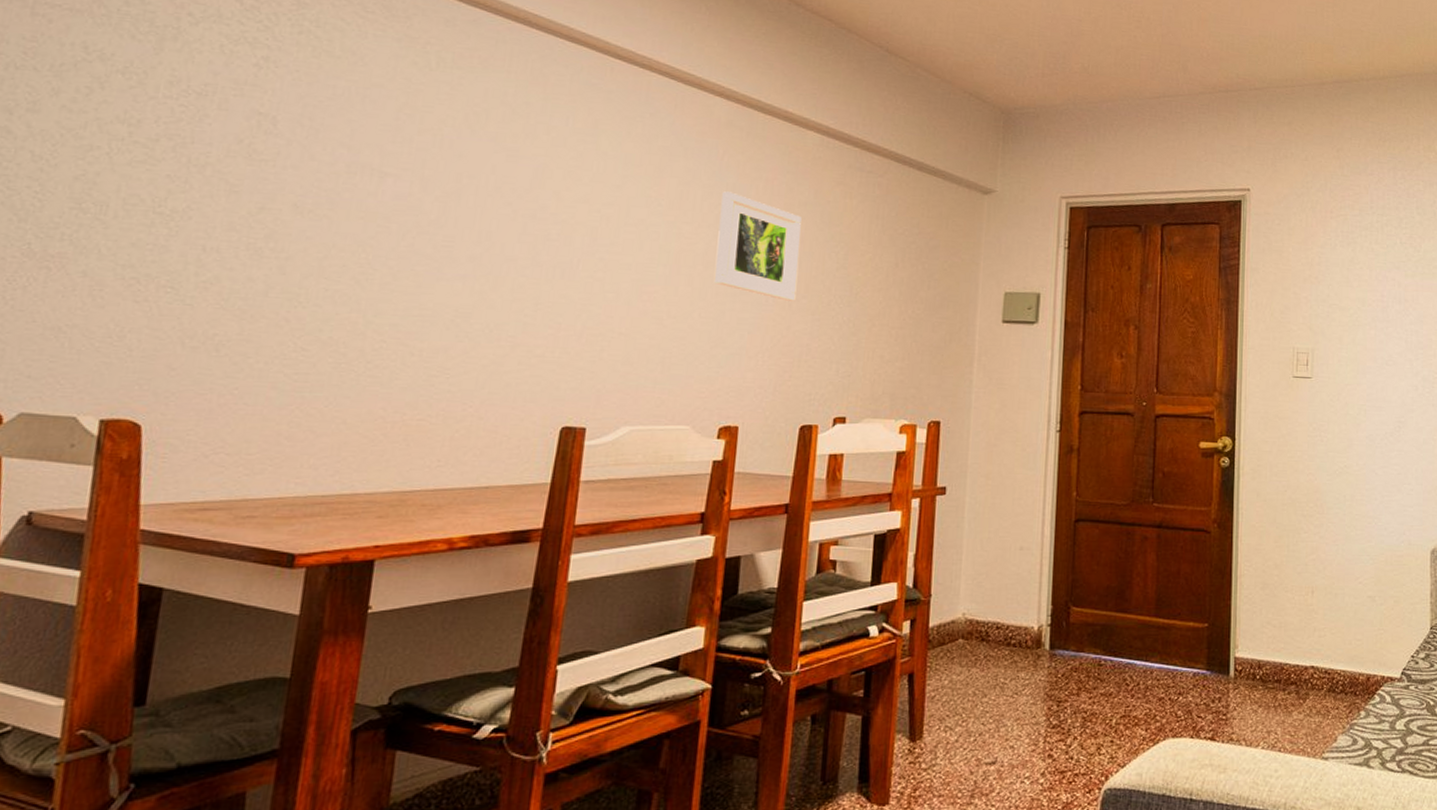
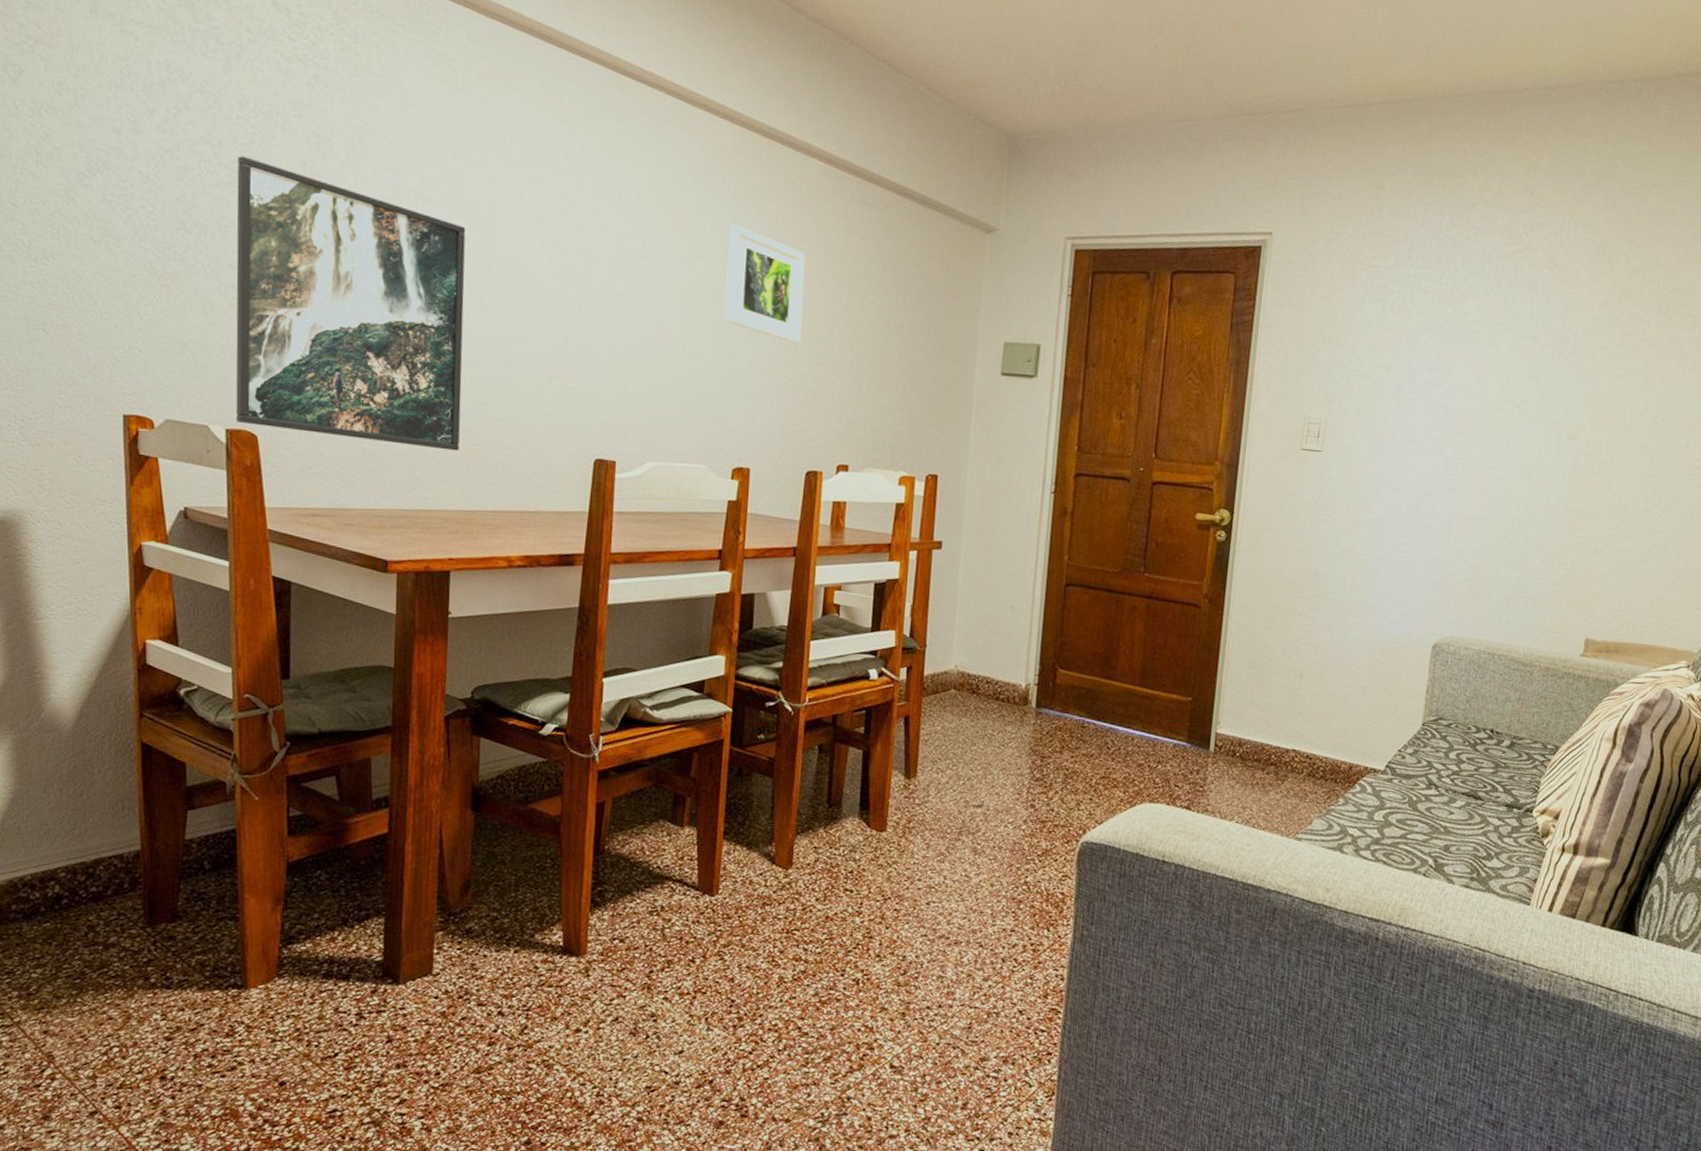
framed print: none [114,134,427,428] -> present [235,156,466,451]

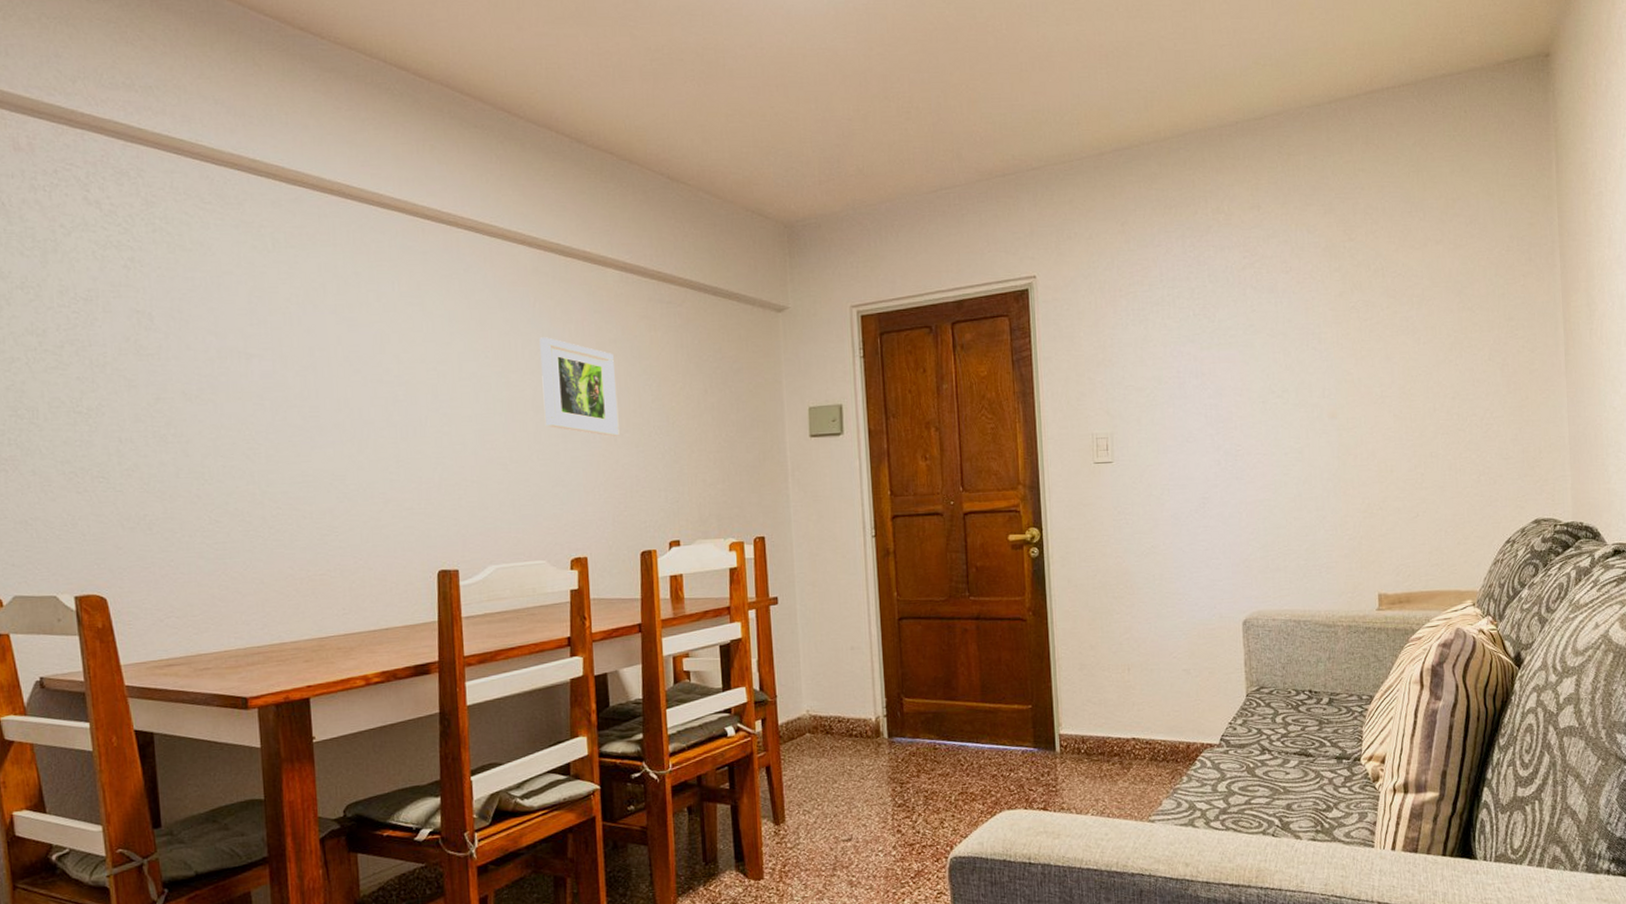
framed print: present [235,156,466,451] -> none [63,340,306,589]

